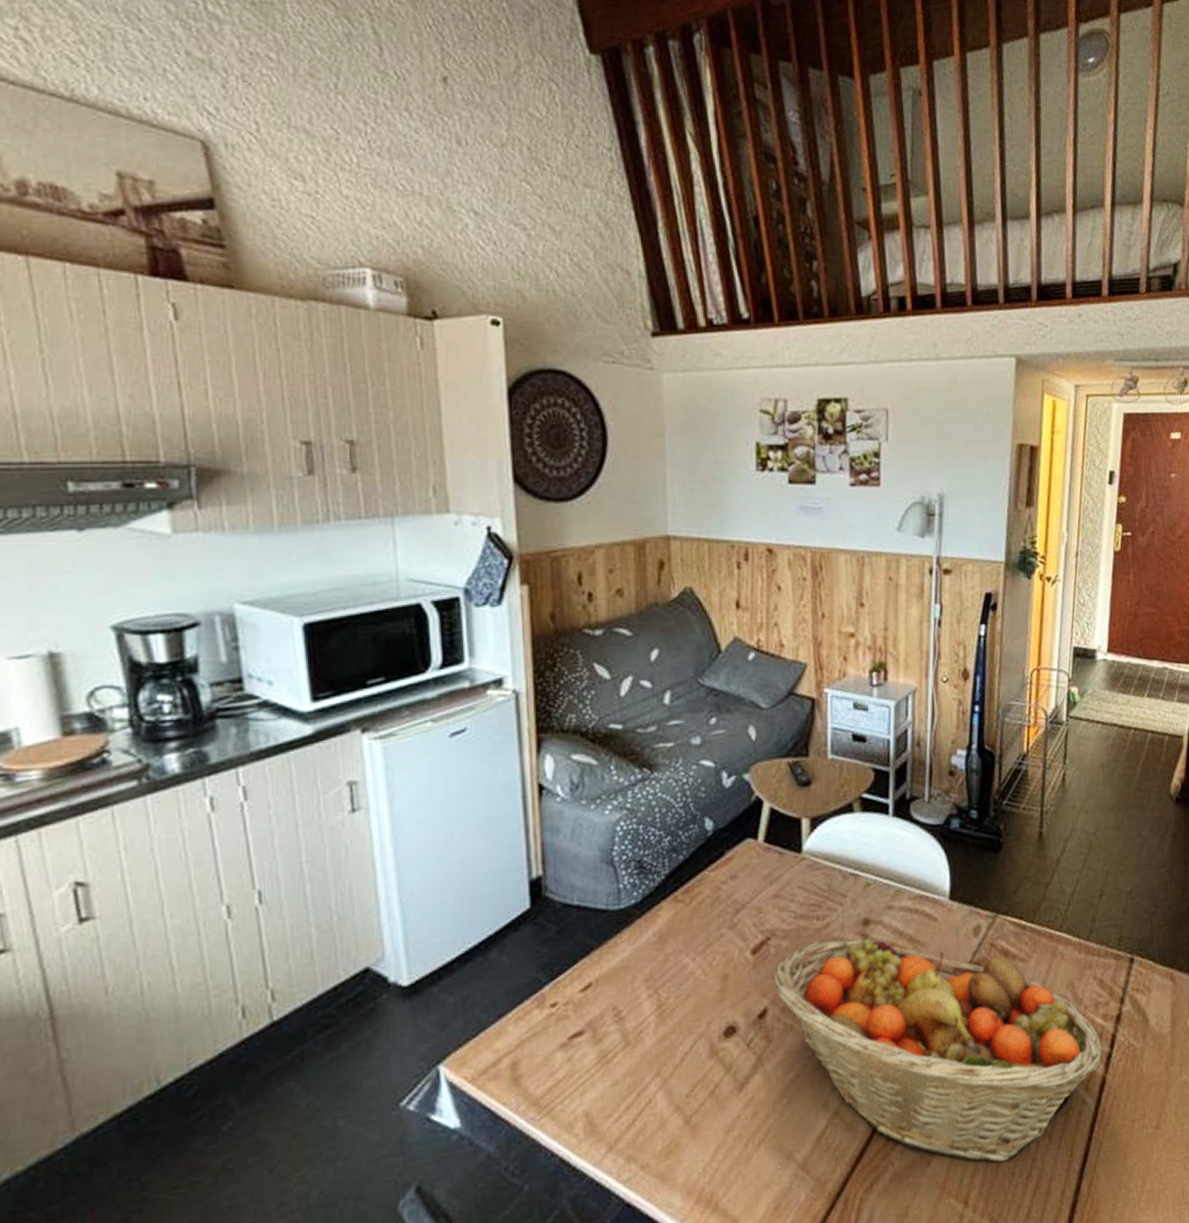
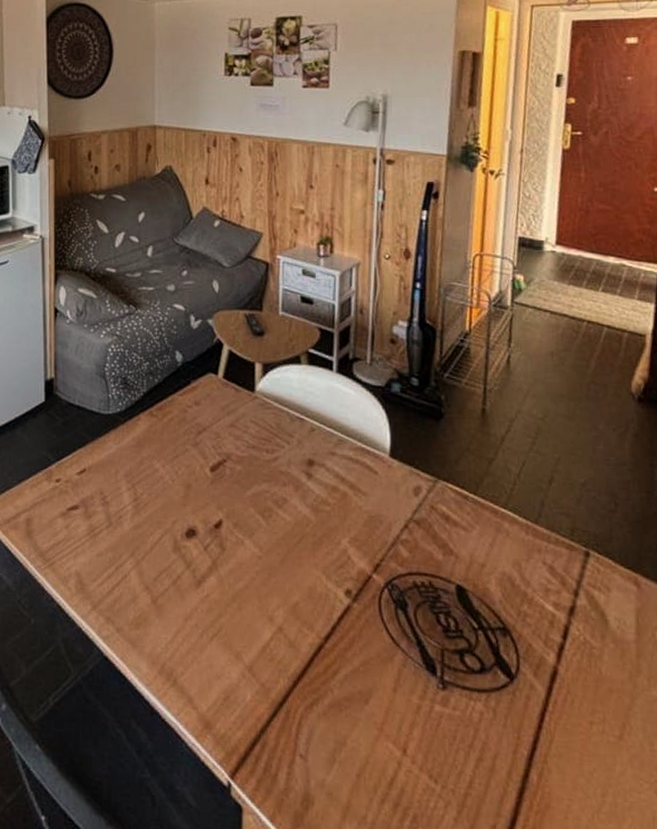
fruit basket: present [773,938,1103,1163] -> none [228,472,554,723]

